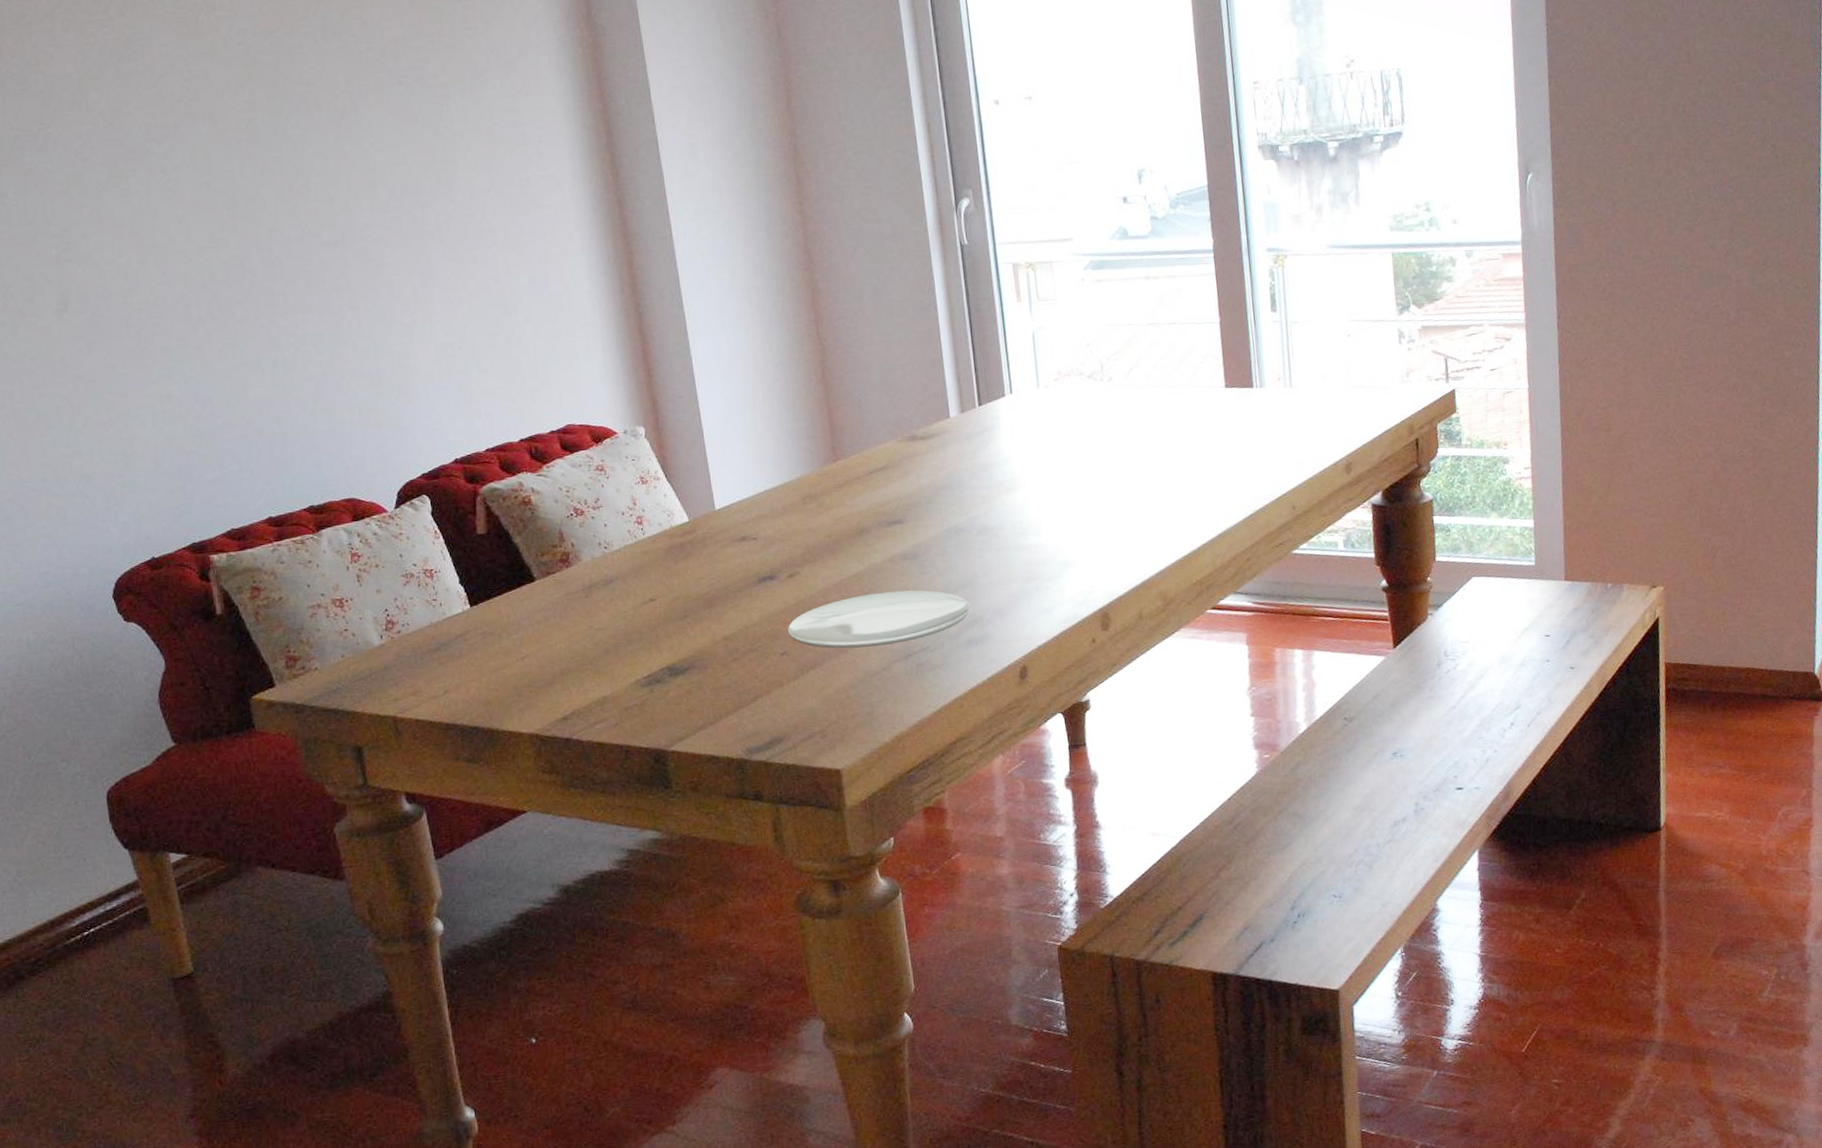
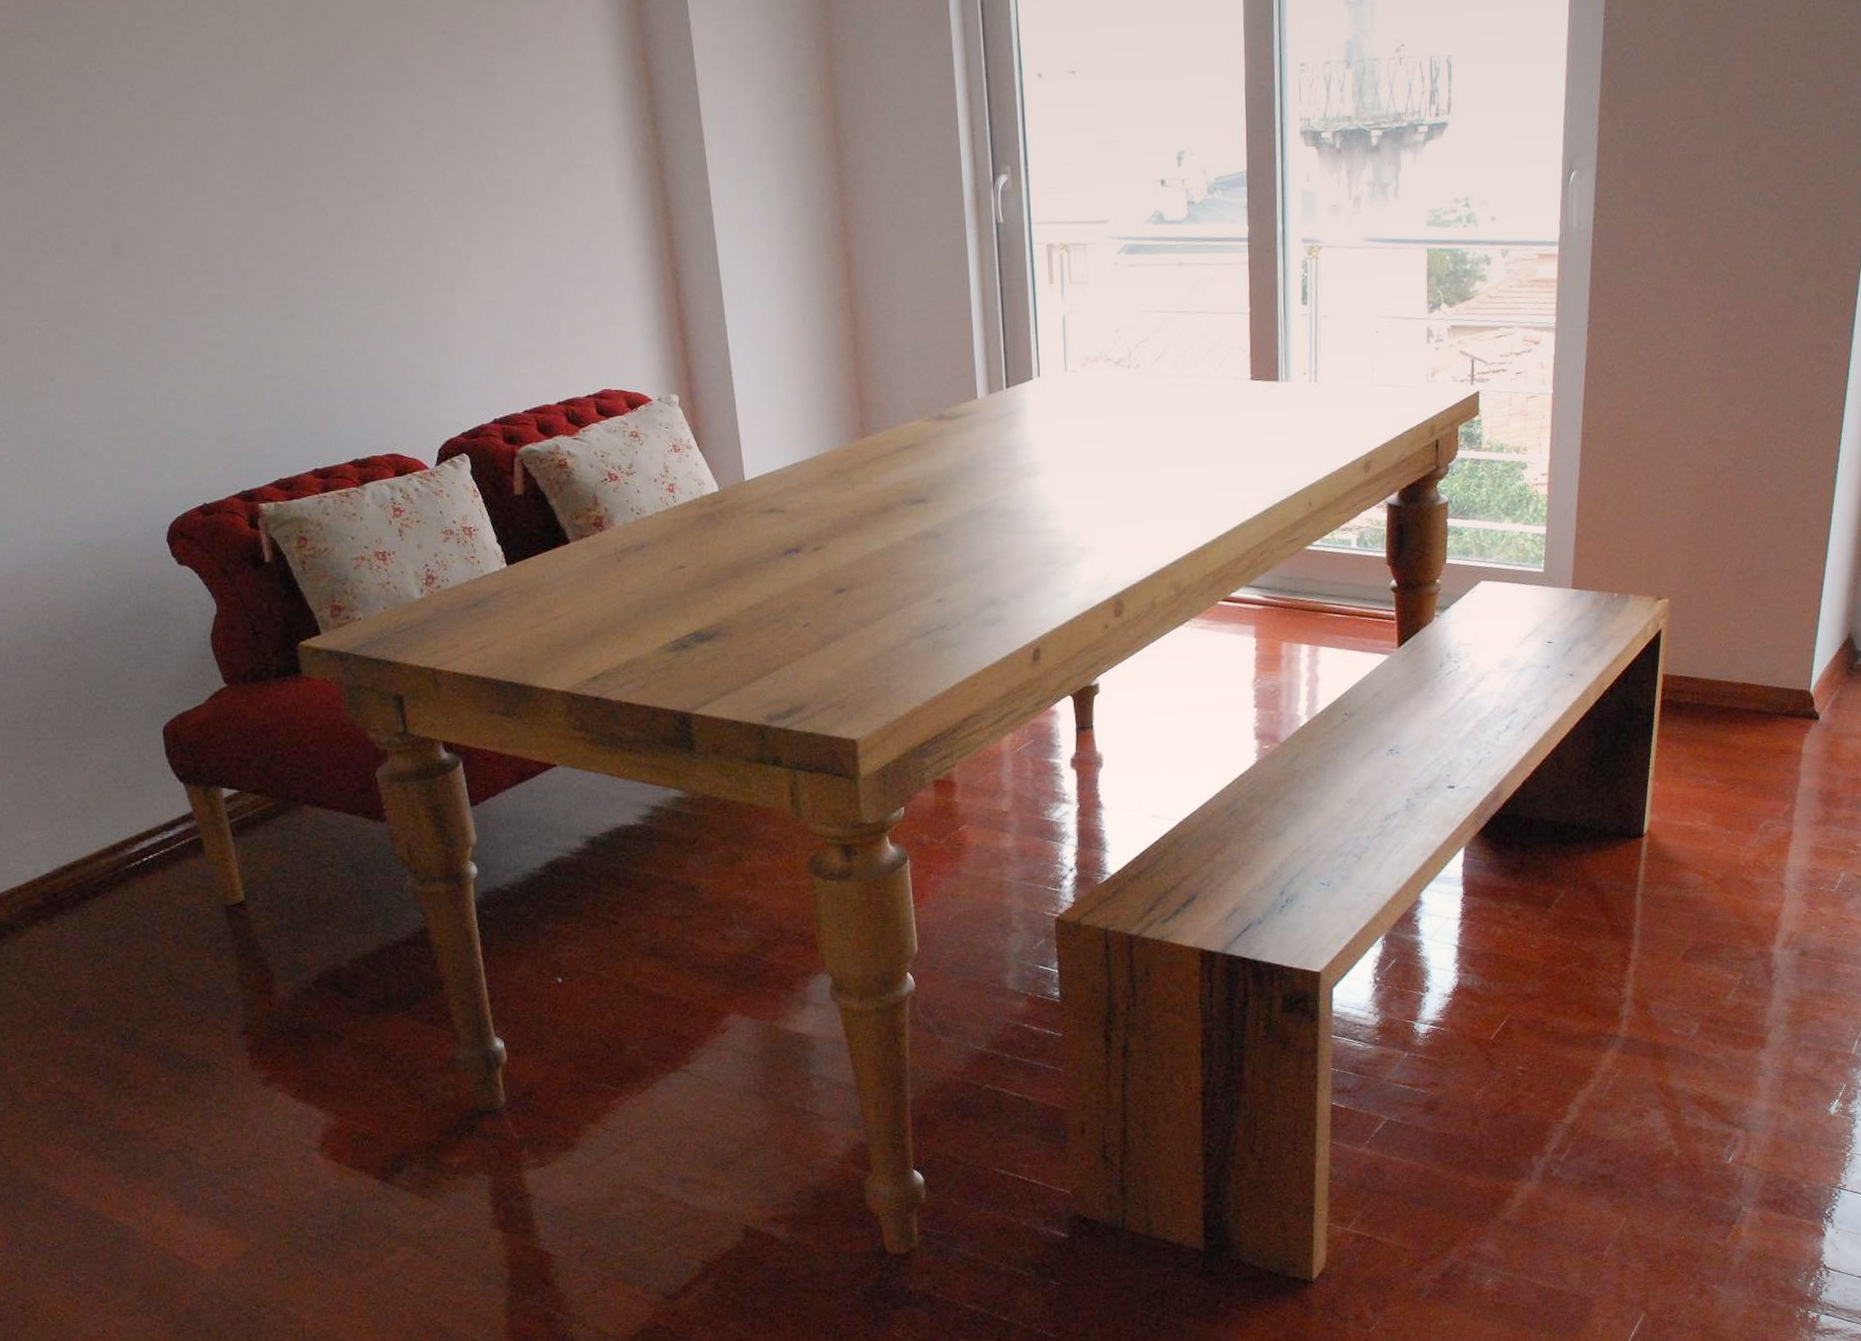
plate: present [787,590,971,649] -> none [810,568,989,624]

